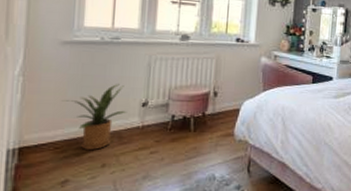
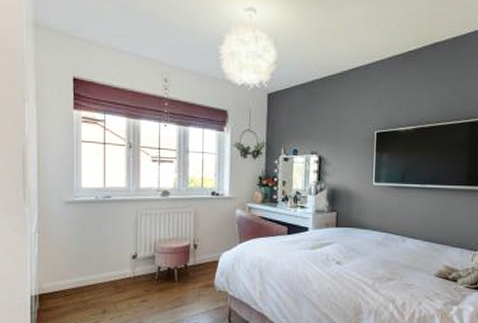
house plant: present [61,84,127,150] -> none [68,238,120,297]

